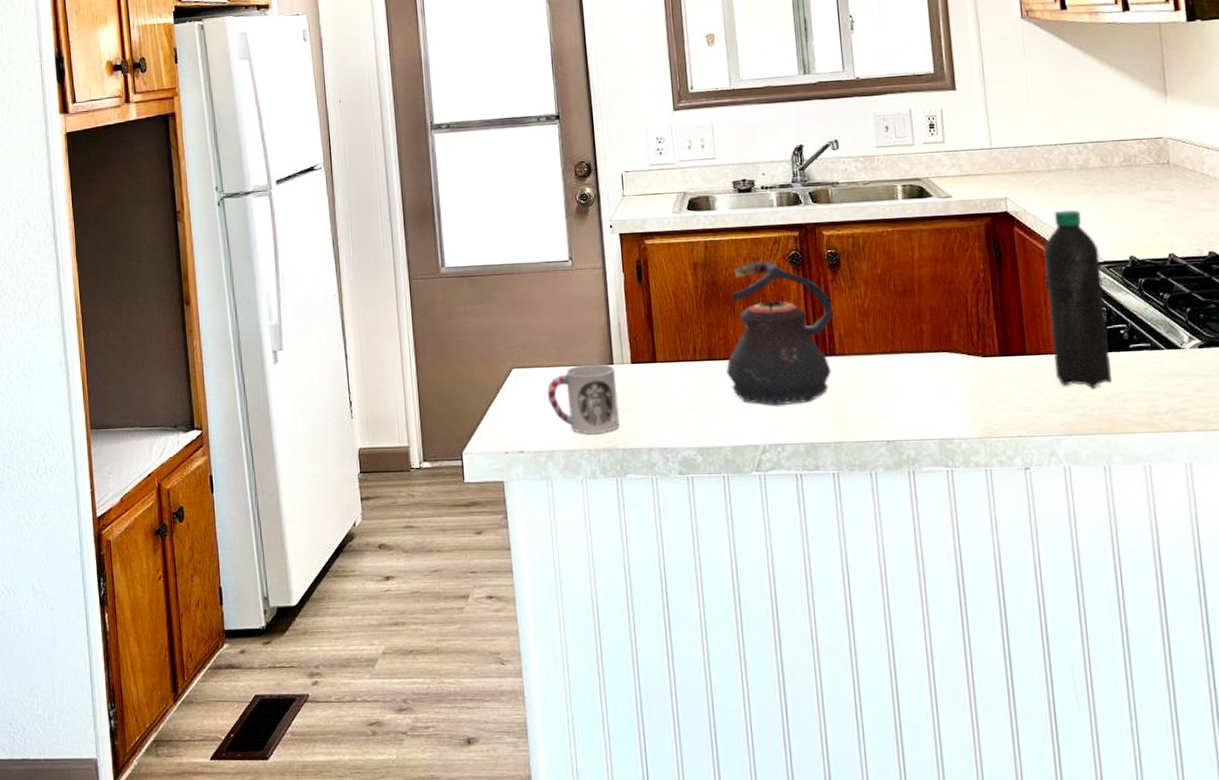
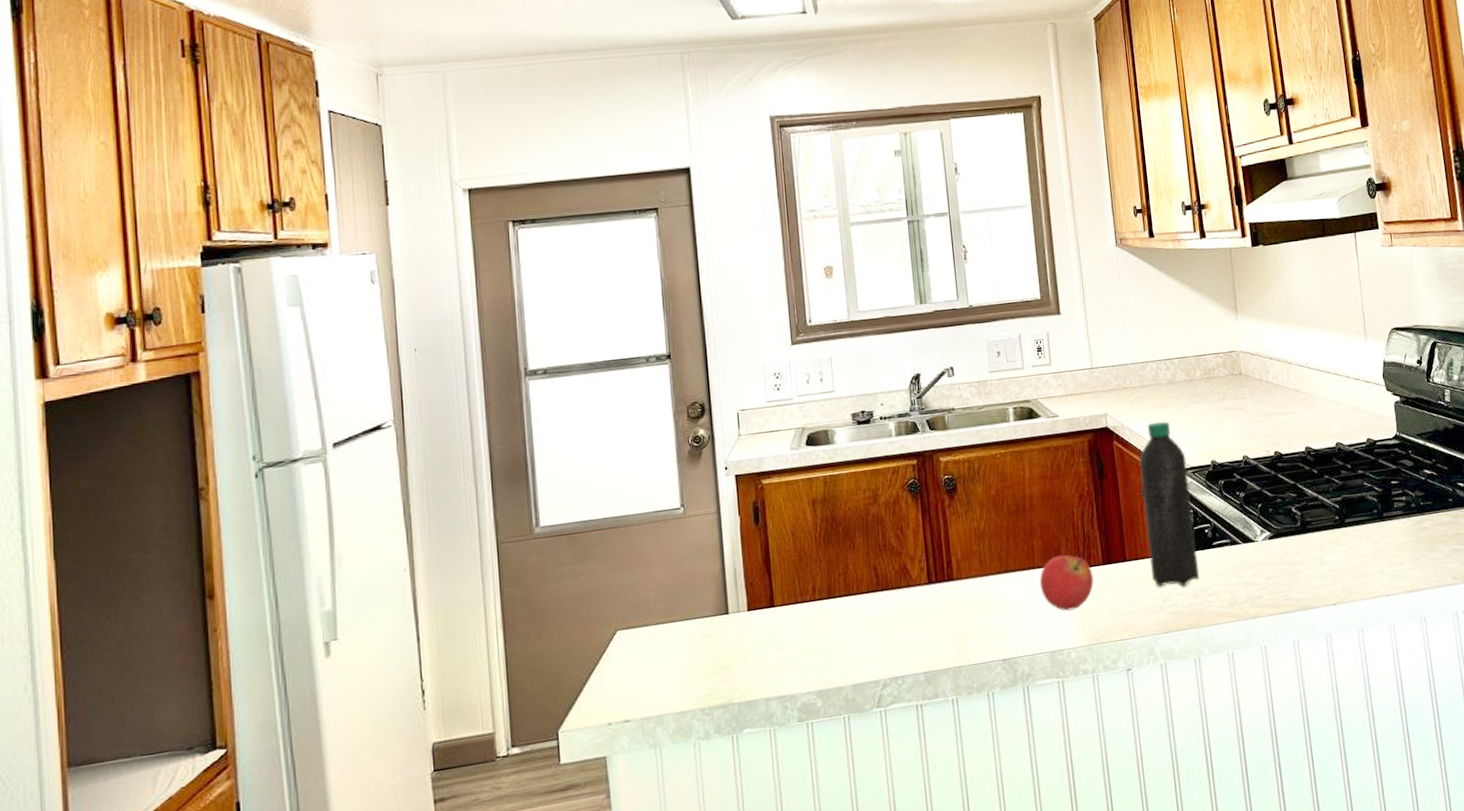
cup: present [547,364,620,435] -> none [656,614,736,693]
teapot: present [726,260,835,406] -> none [846,490,952,638]
fruit: none [928,341,989,400] -> present [1039,554,1094,611]

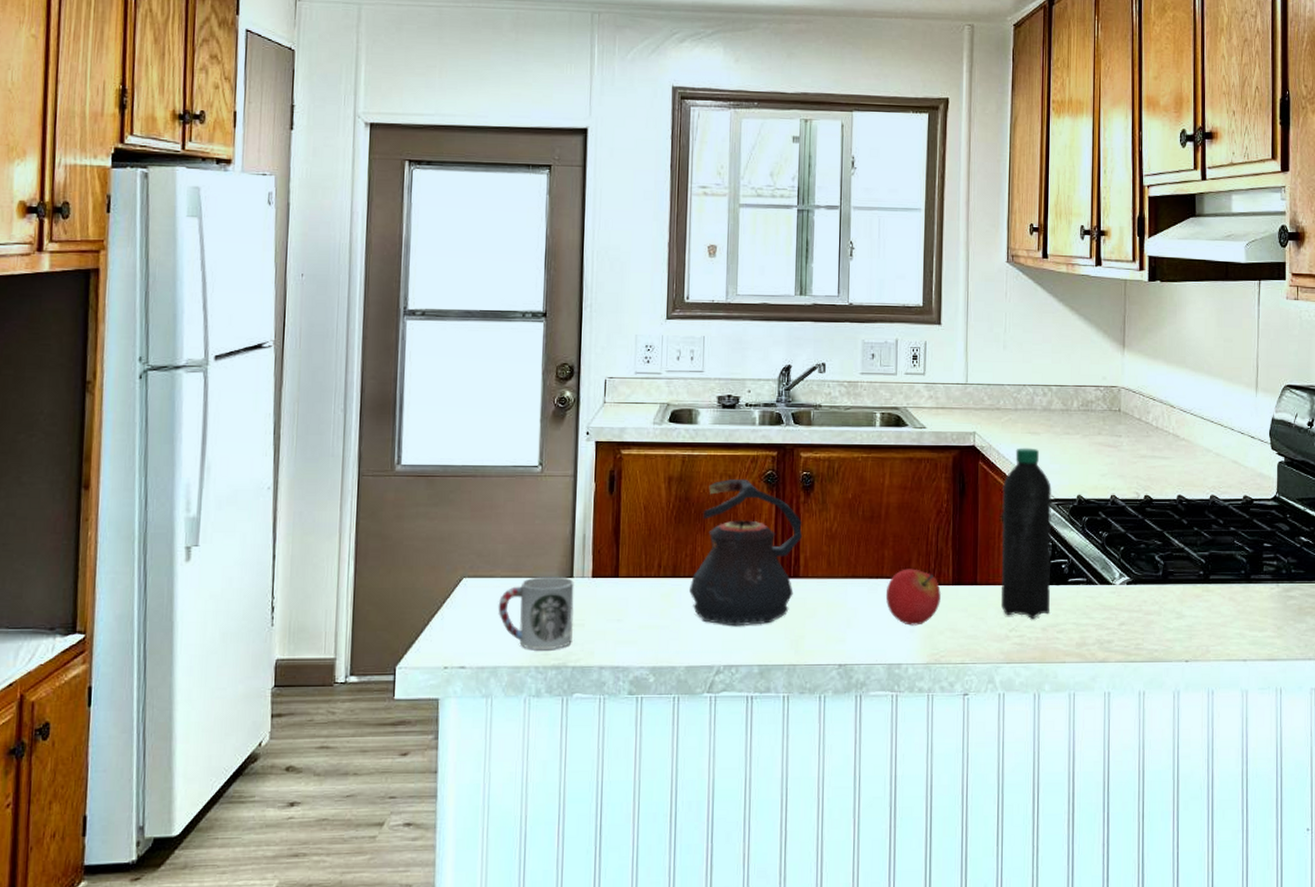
cup: none [656,614,736,693] -> present [498,577,574,651]
teapot: none [846,490,952,638] -> present [689,478,803,627]

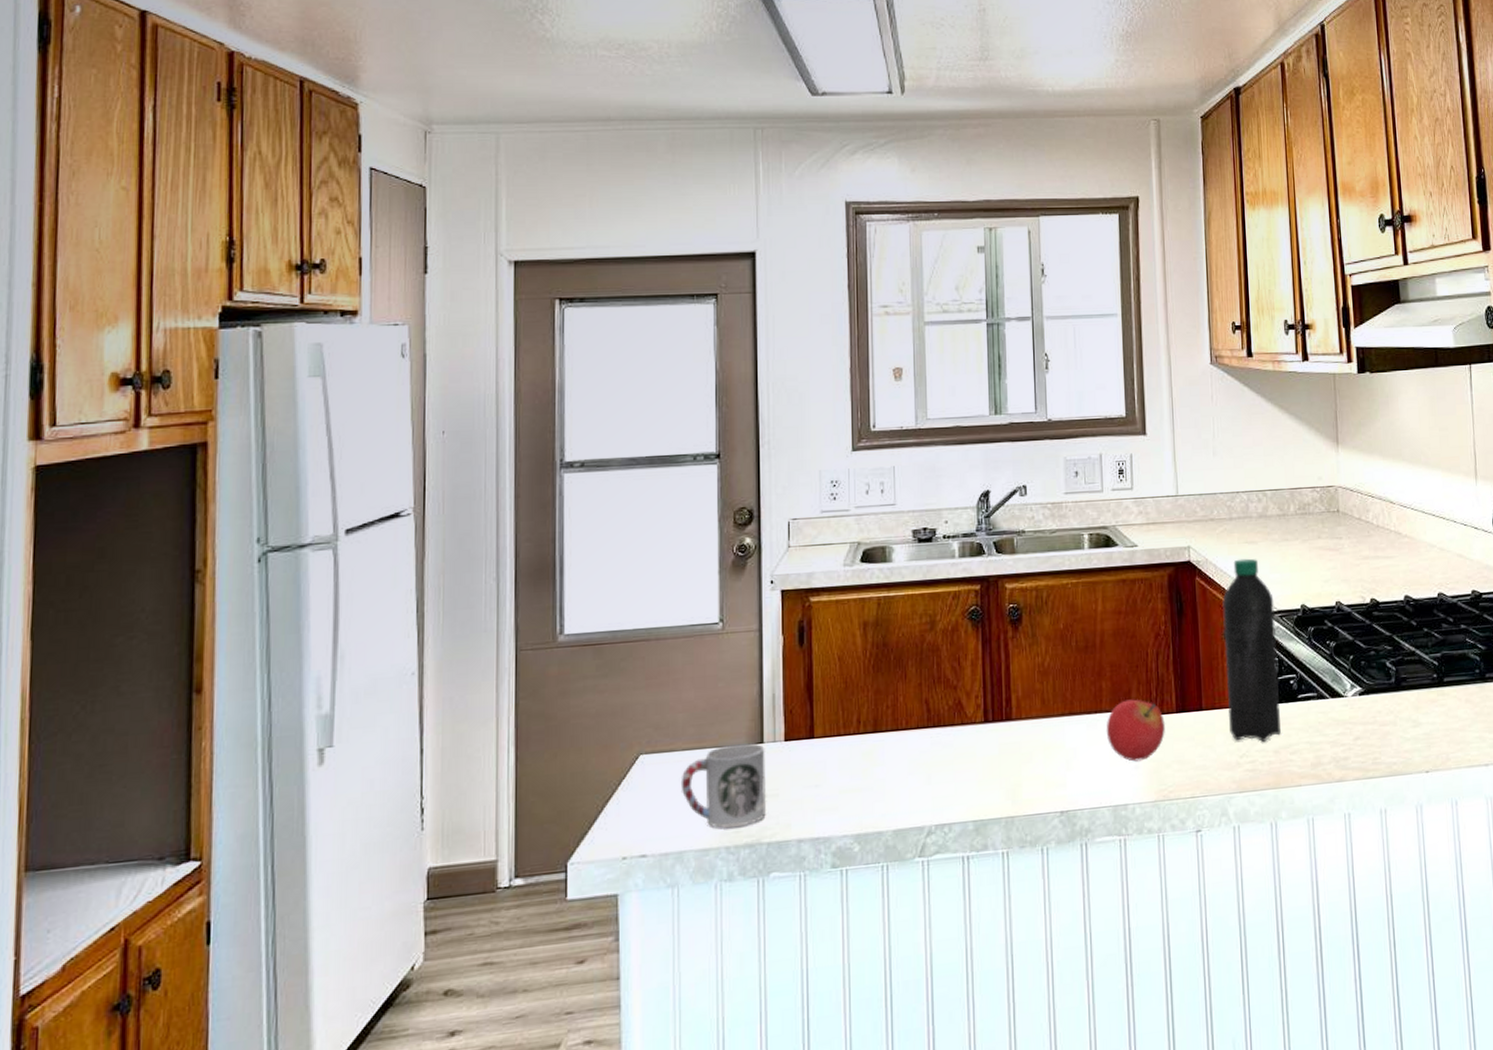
teapot: present [689,478,803,627] -> none [893,617,1013,781]

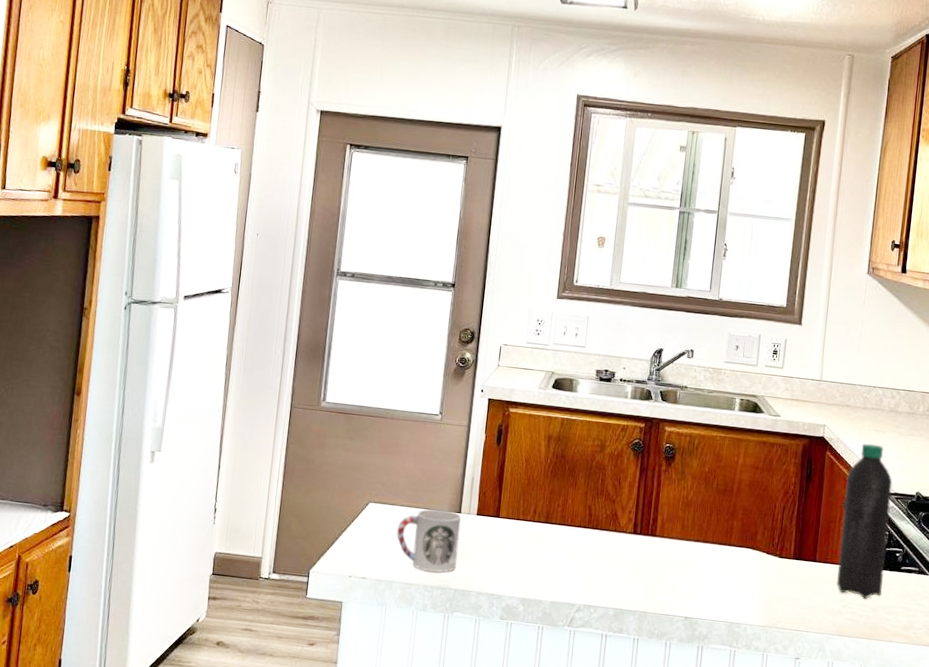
fruit: present [1106,699,1165,762] -> none [731,540,782,592]

